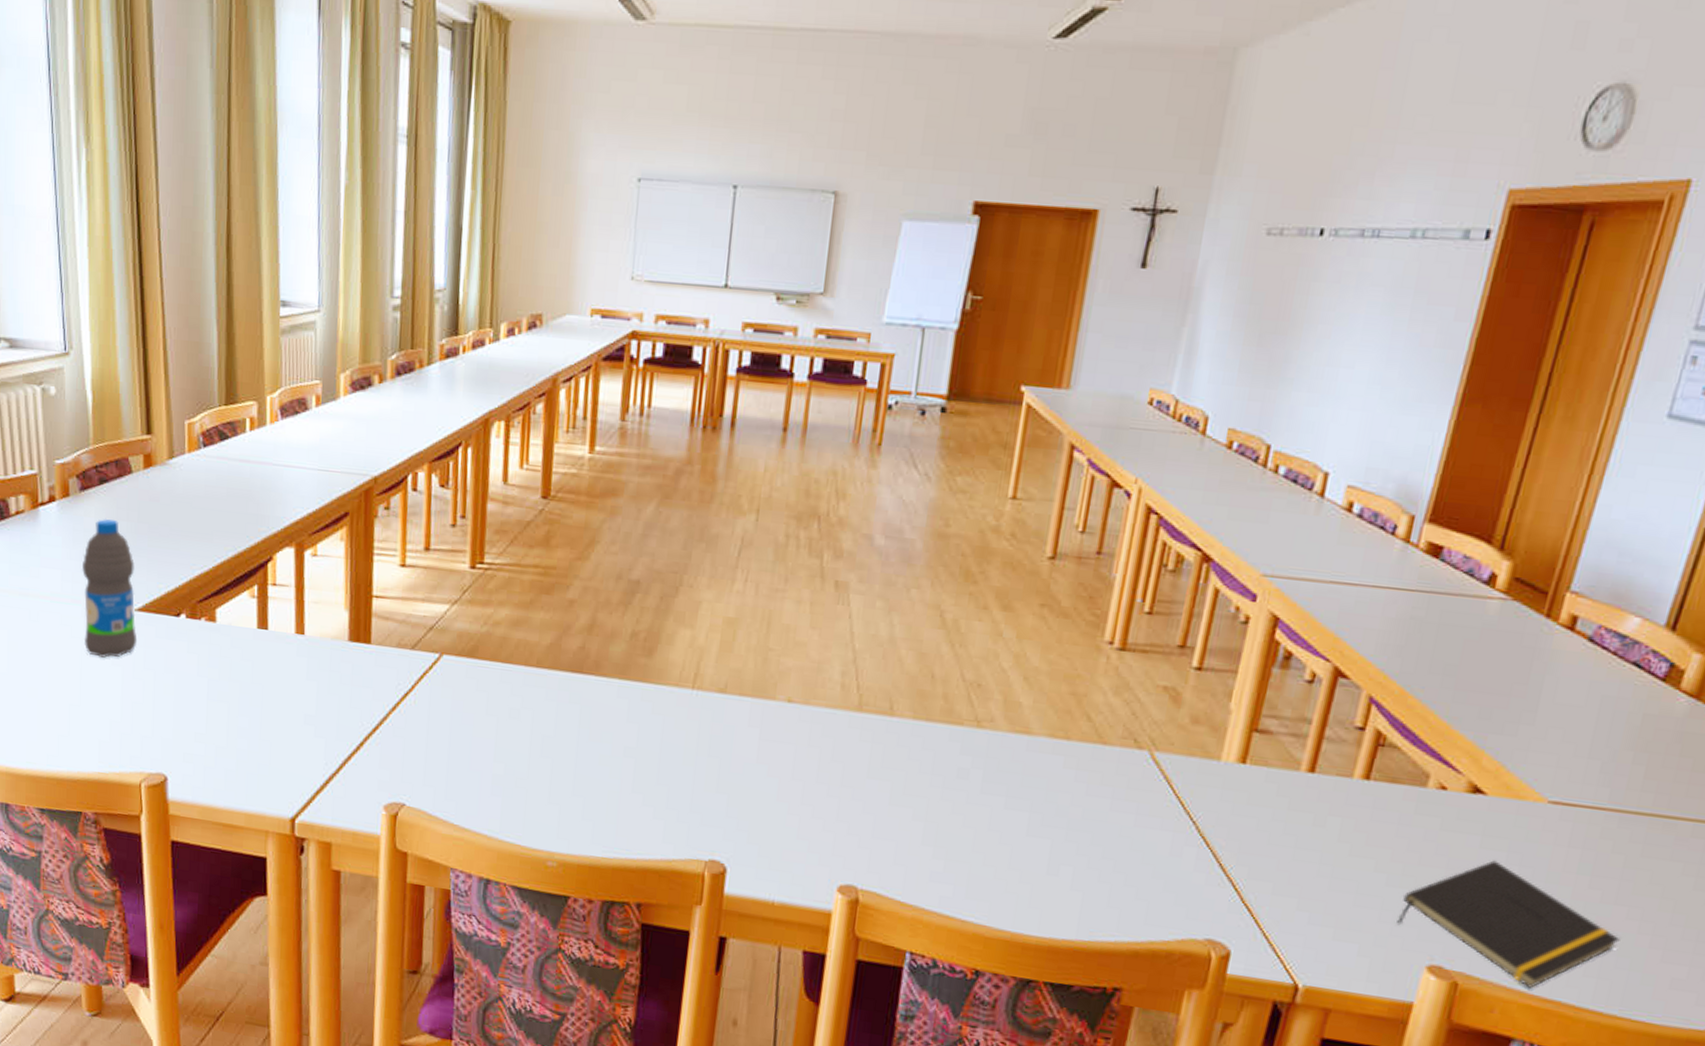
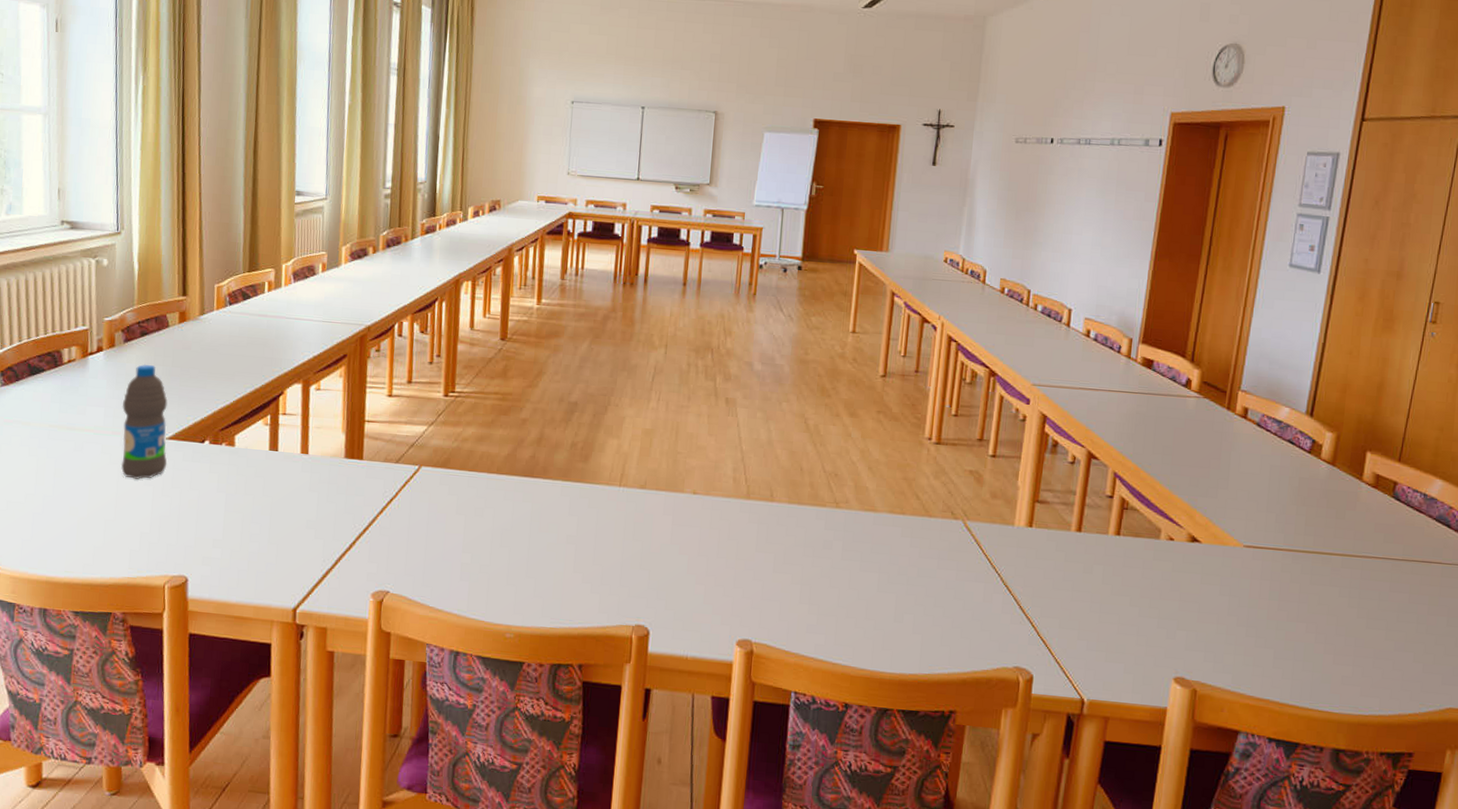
notepad: present [1397,860,1621,988] -> none [1149,593,1304,690]

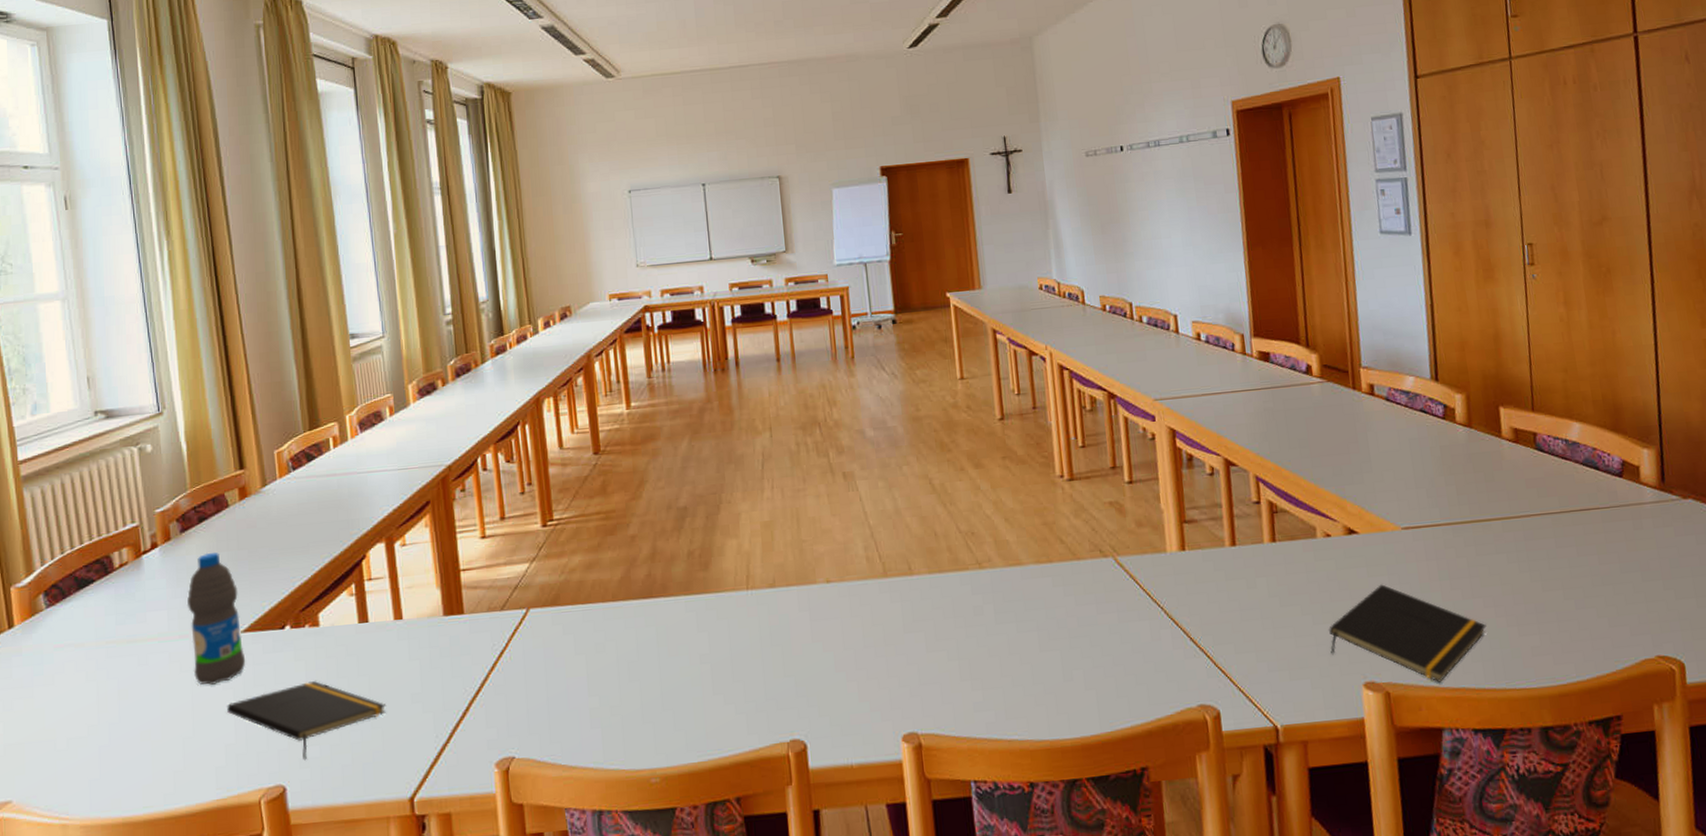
notepad: none [146,492,284,559] -> present [227,680,387,761]
notepad: none [1149,593,1304,690] -> present [1329,584,1487,683]

